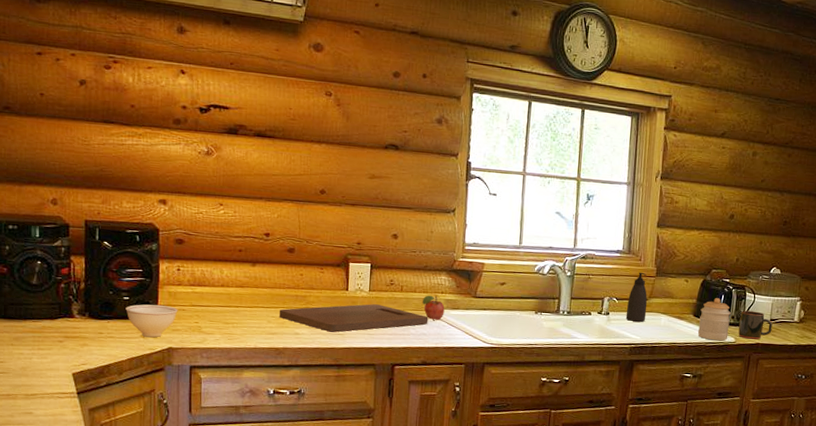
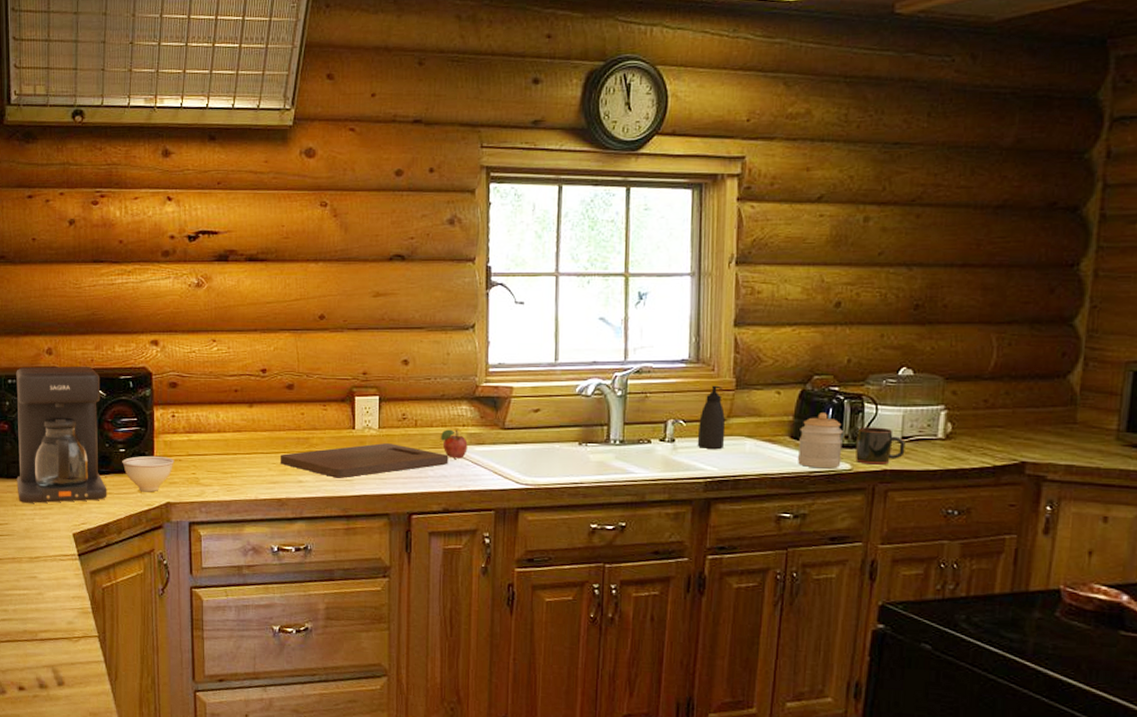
coffee maker: none [14,214,110,344] -> present [16,366,107,503]

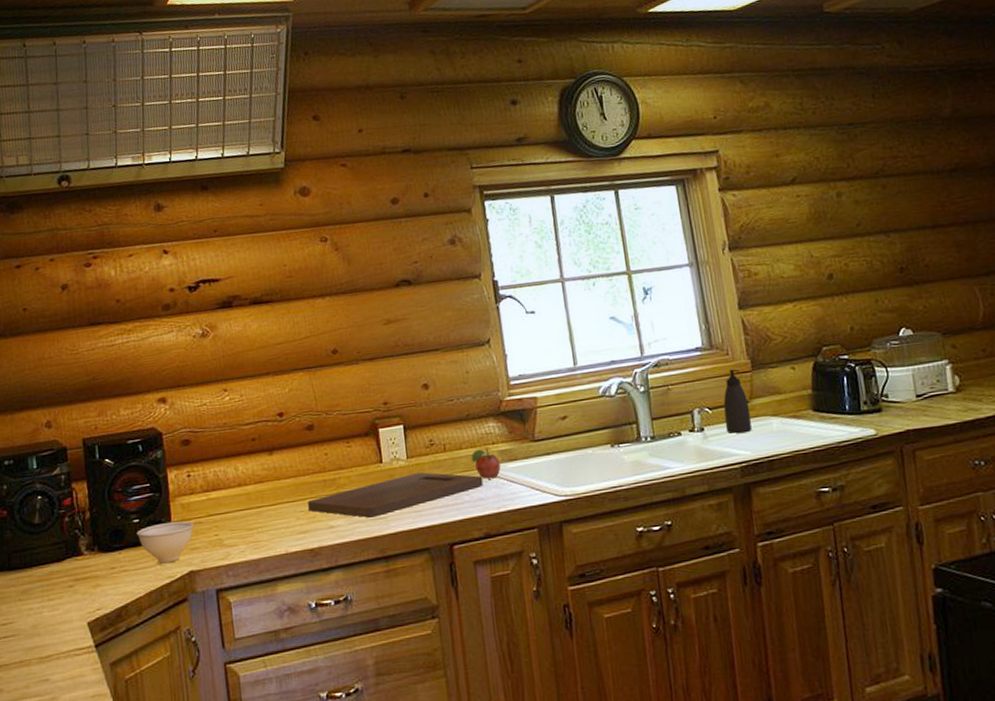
coffee maker: present [16,366,107,503] -> none [13,434,123,596]
jar: present [797,411,843,469] -> none [820,381,866,438]
mug: present [855,427,906,465] -> none [874,388,923,427]

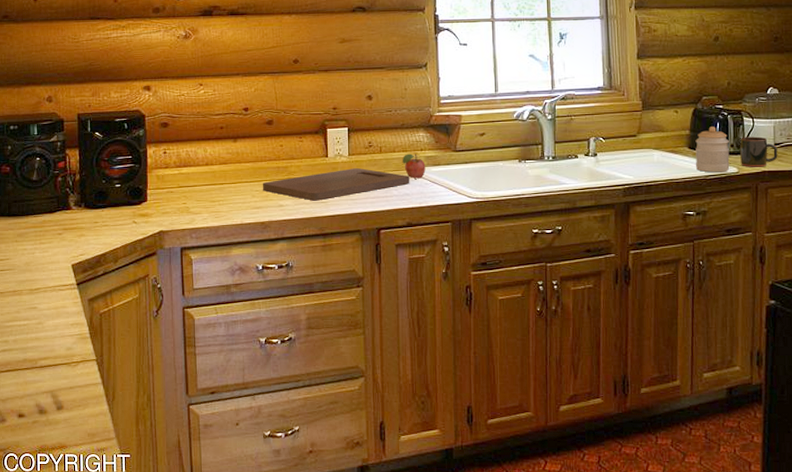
bowl: present [137,521,194,564] -> none [118,189,167,223]
soap dispenser: present [723,368,752,434] -> none [615,107,637,160]
jar: none [820,381,866,438] -> present [695,125,730,173]
mug: none [874,388,923,427] -> present [740,136,778,167]

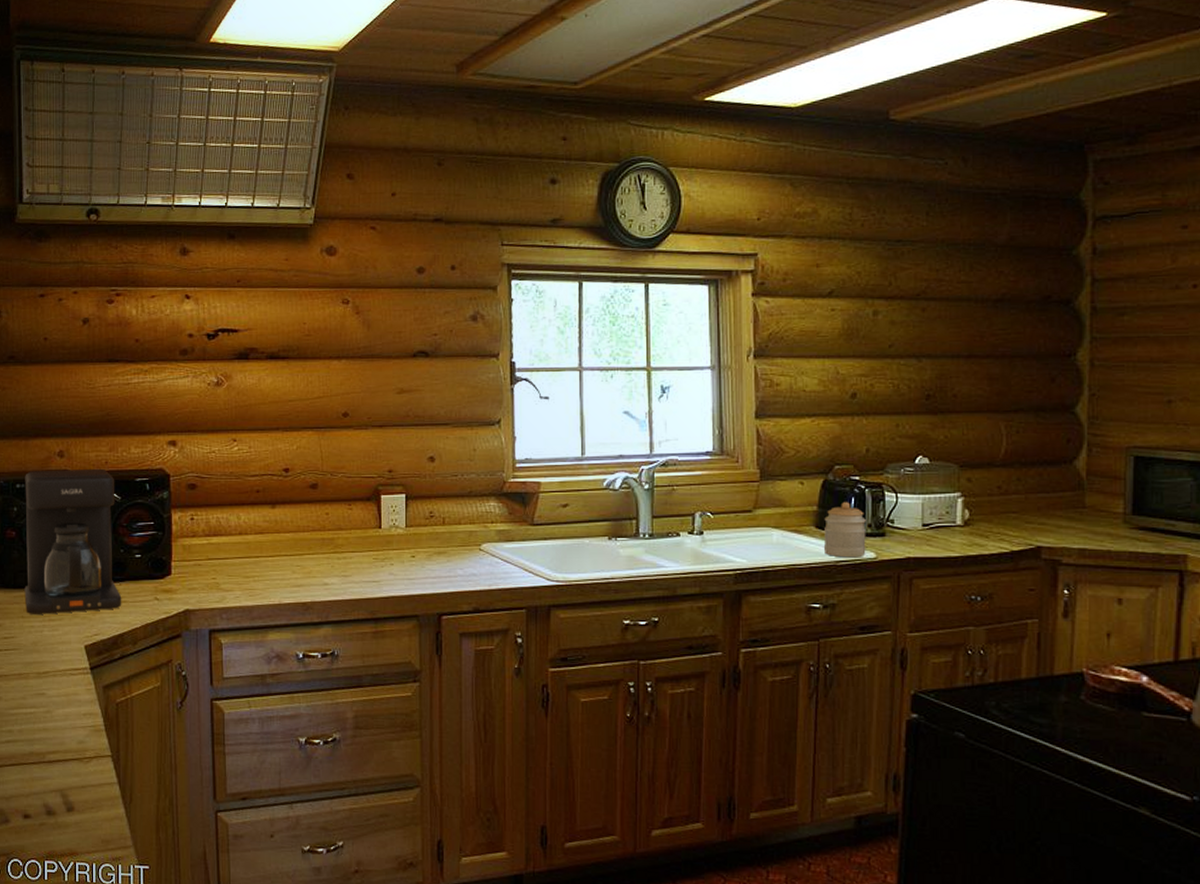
coffee maker: none [18,111,104,239] -> present [24,468,122,614]
cutting board: present [262,168,410,201] -> none [304,542,478,580]
fruit: present [403,153,426,179] -> none [470,526,497,556]
mug: present [740,136,778,167] -> none [879,515,927,553]

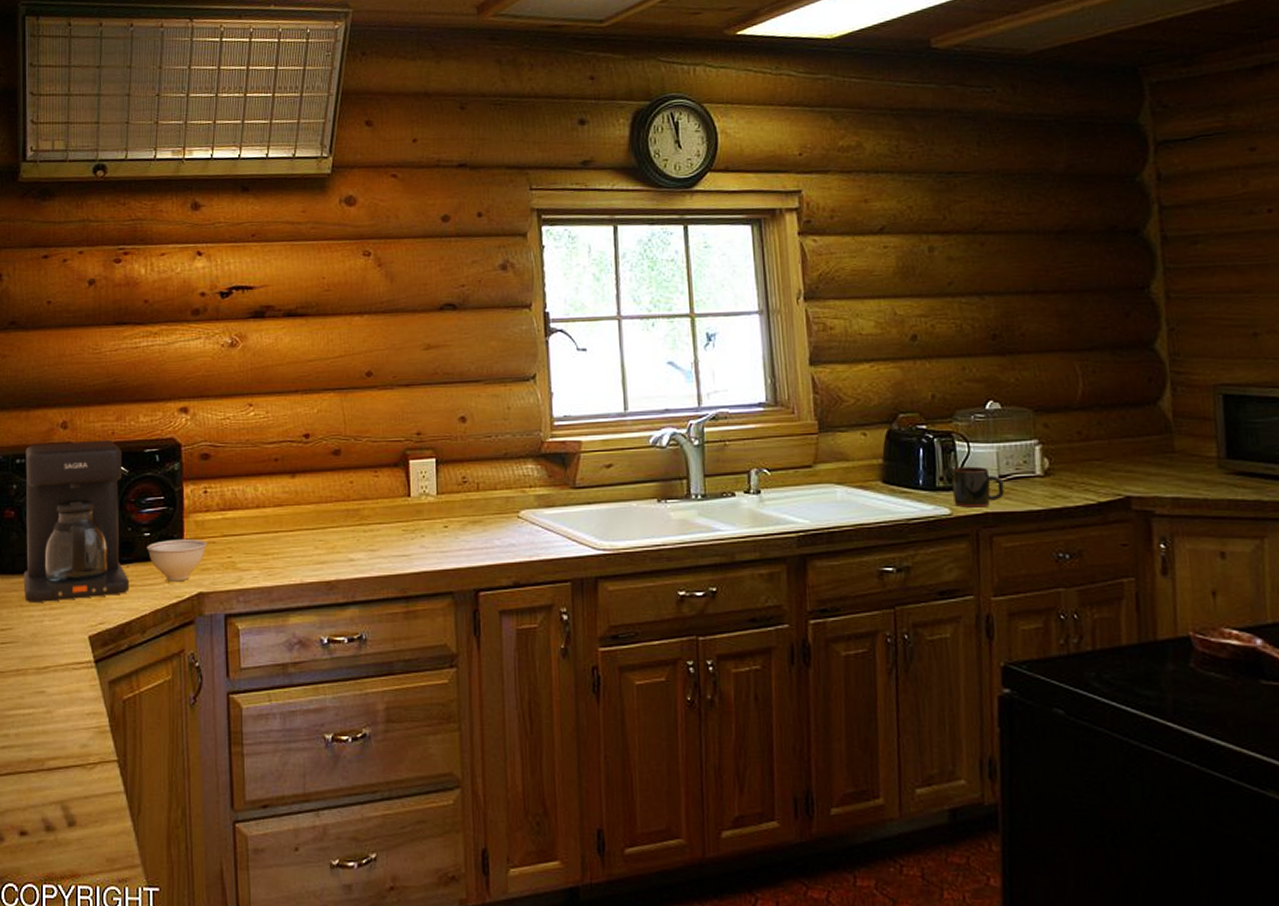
bowl: none [138,560,193,599] -> present [147,538,207,582]
jar: present [823,501,866,558] -> none [891,452,940,515]
mug: none [879,515,927,553] -> present [951,466,1005,508]

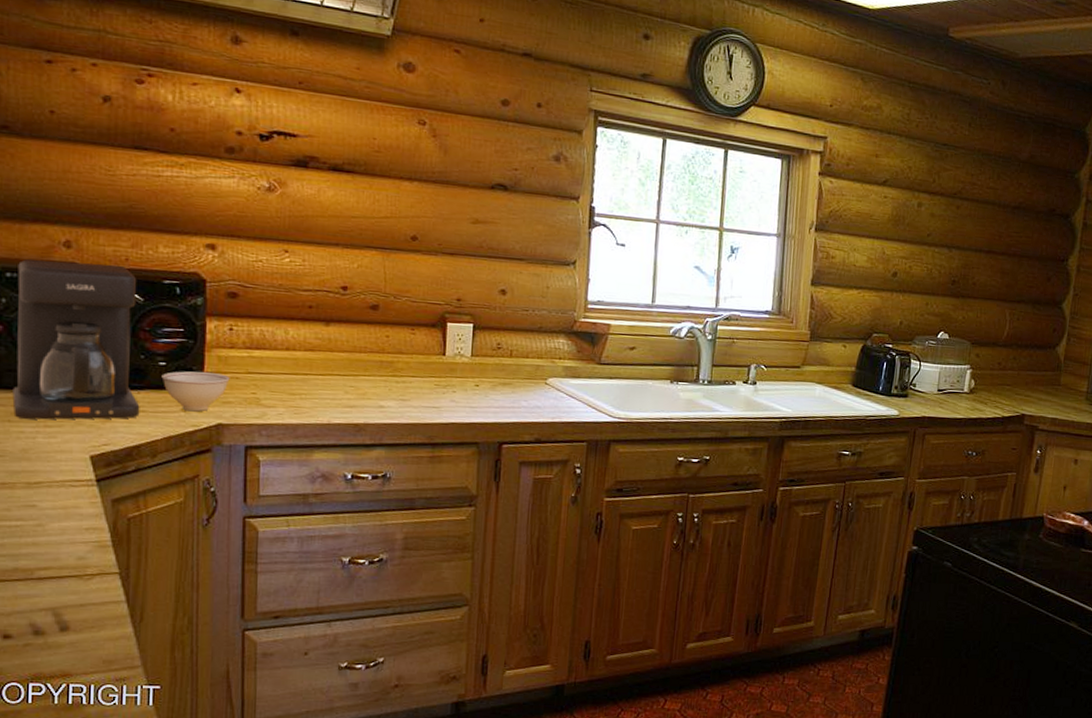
mug: present [951,466,1005,508] -> none [902,379,940,412]

